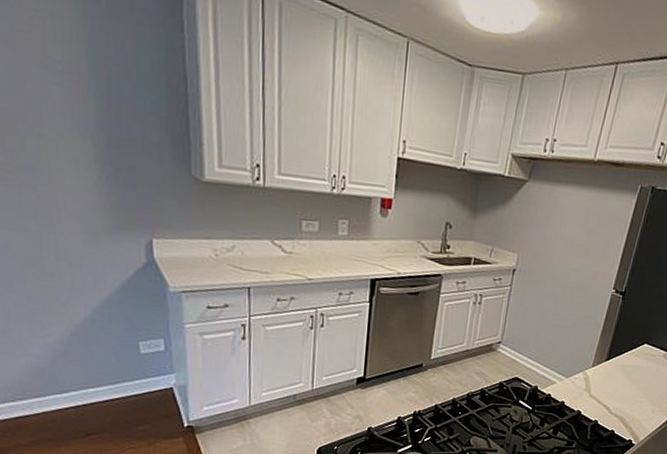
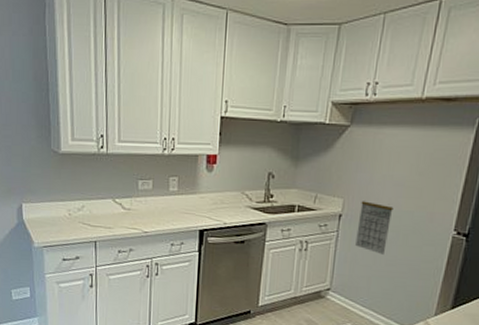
calendar: none [527,256,563,310] -> present [355,201,394,255]

